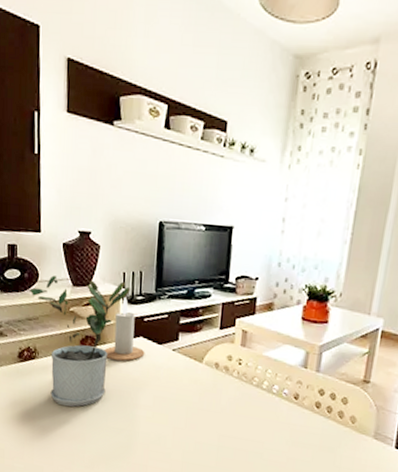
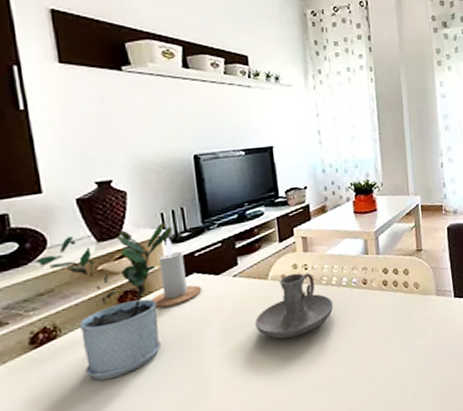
candle holder: none [183,364,260,428] -> present [255,272,334,339]

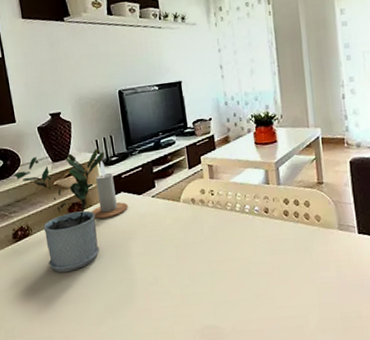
candle holder: present [255,272,334,339] -> none [171,197,238,256]

